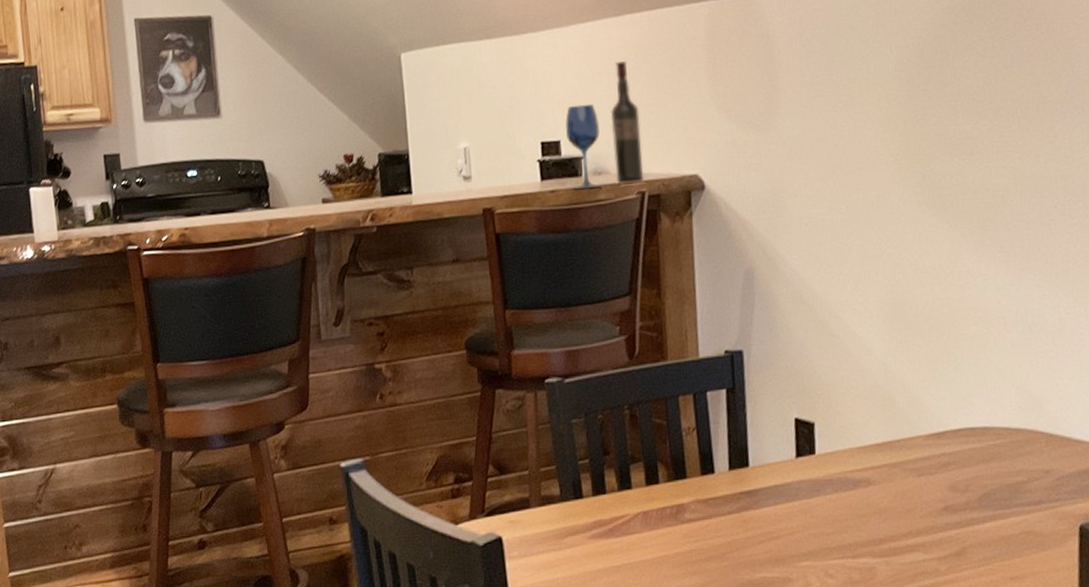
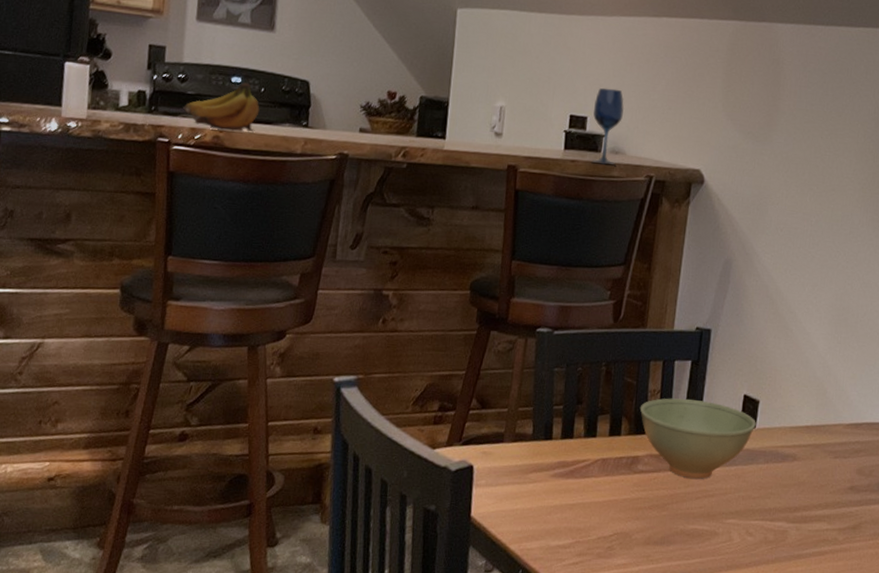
fruit: none [146,174,220,228] -> present [183,82,260,133]
wine bottle: present [610,61,645,185] -> none [630,57,660,168]
bowl: none [675,432,815,521] -> present [639,398,756,479]

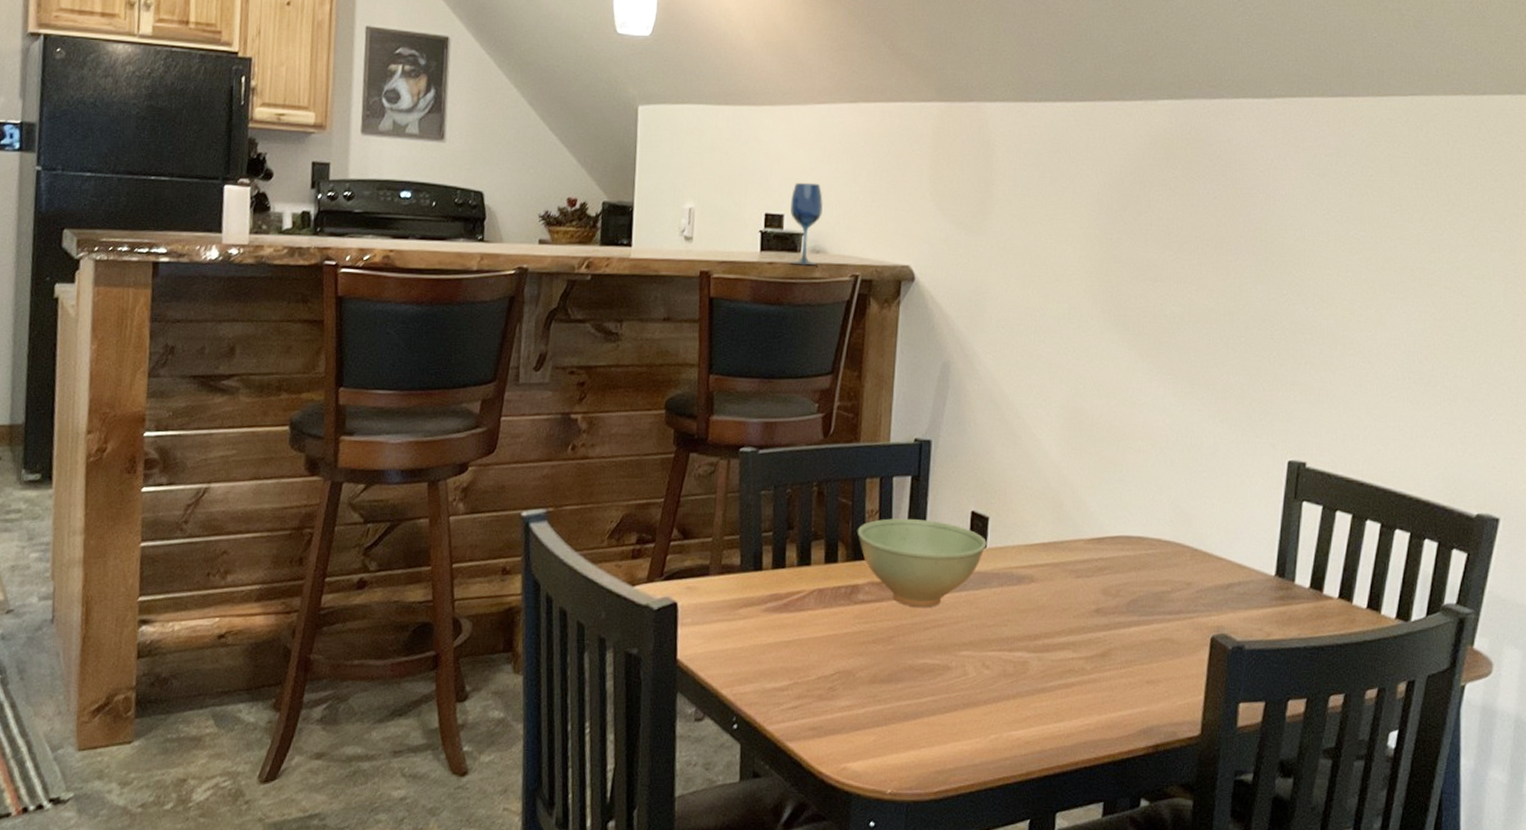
fruit: present [183,82,260,133] -> none [350,196,432,250]

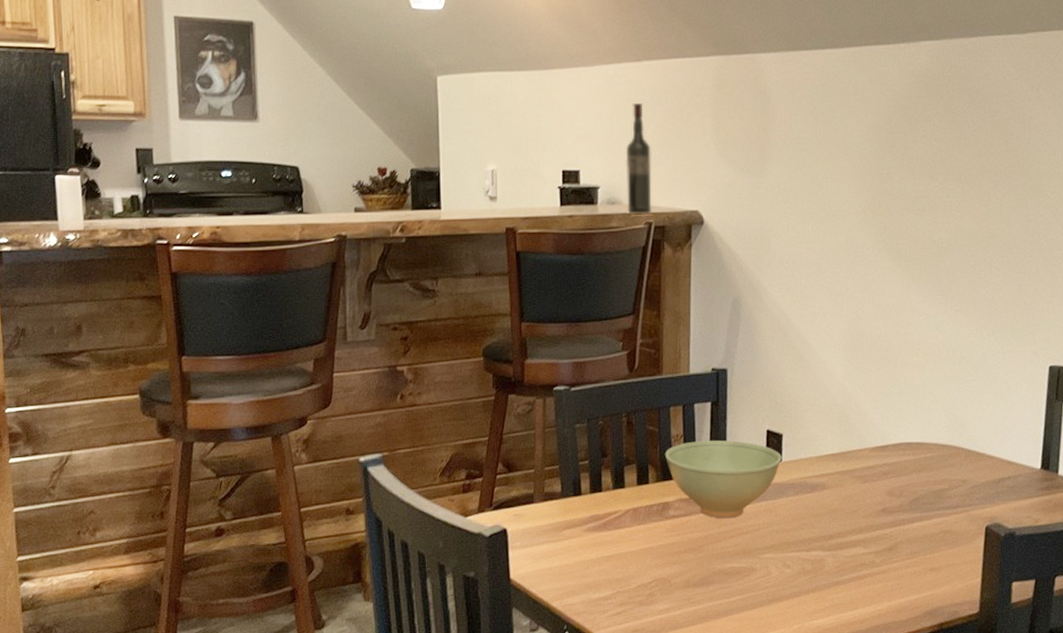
wineglass: present [789,182,823,266] -> none [584,139,615,217]
wine bottle: none [833,147,862,267] -> present [625,103,652,215]

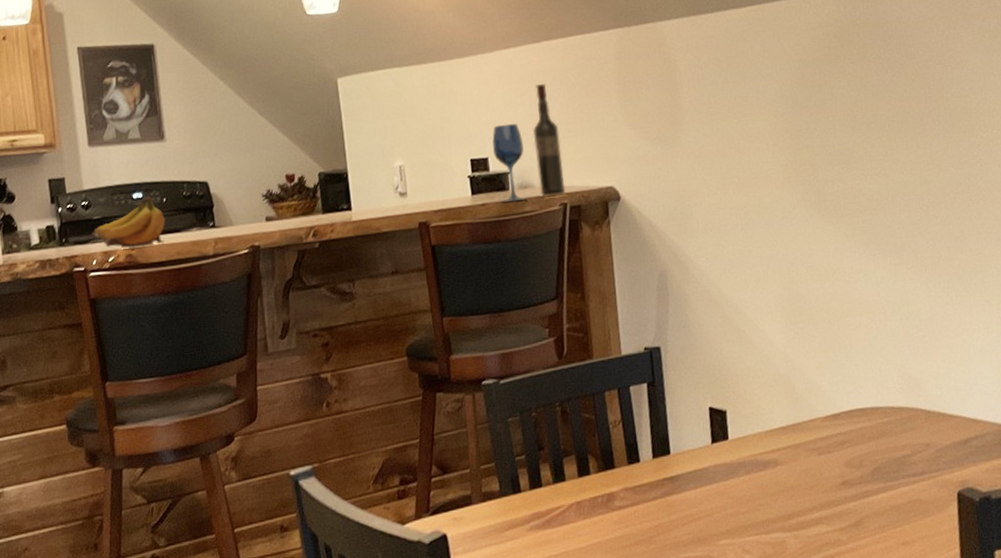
fruit: none [178,175,253,226] -> present [92,196,166,249]
wineglass: none [584,139,615,217] -> present [492,123,527,203]
bowl: present [664,440,782,518] -> none [603,421,729,505]

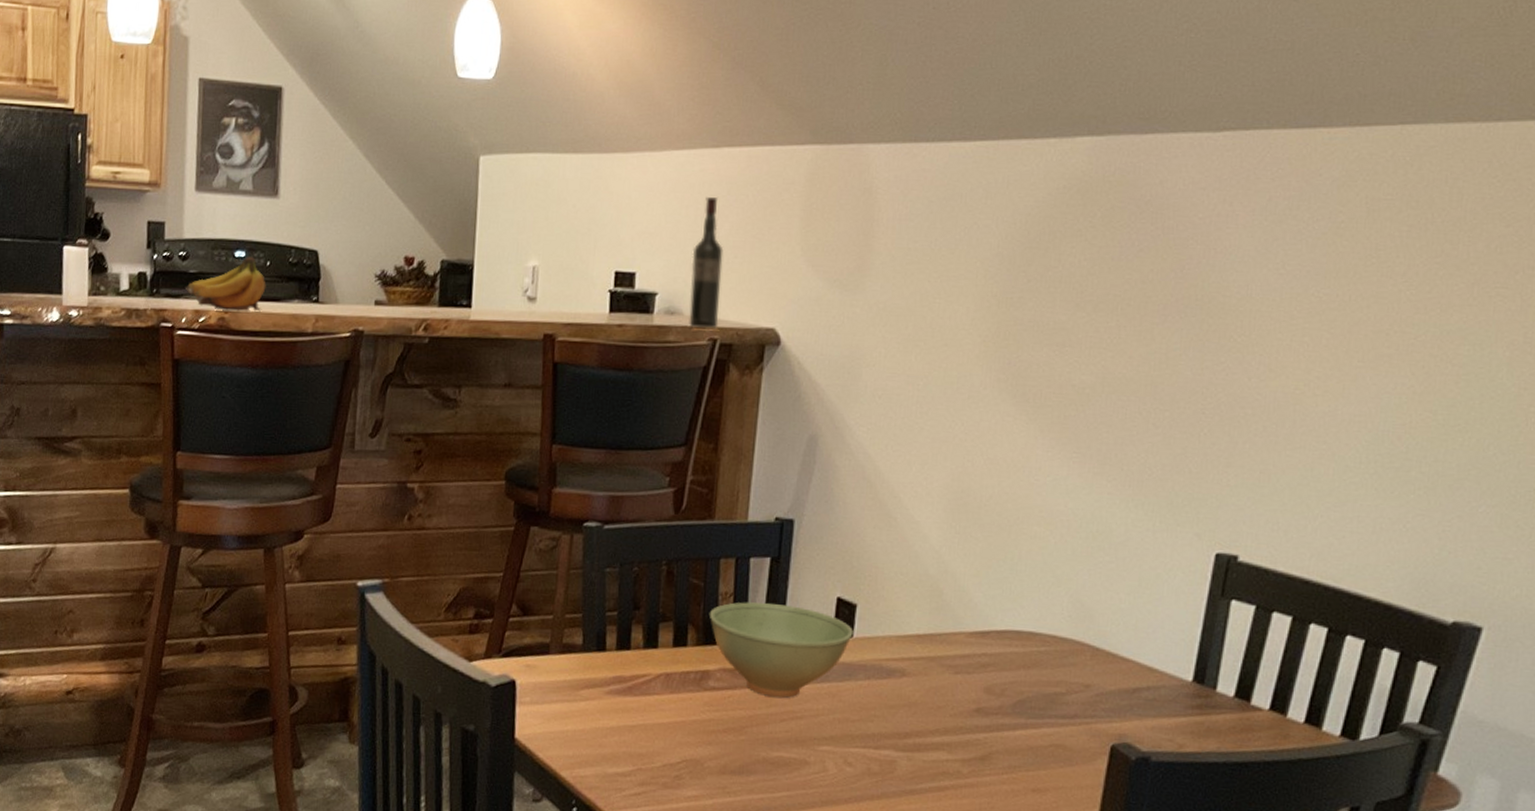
wineglass: present [492,123,527,203] -> none [641,237,679,329]
bowl: none [603,421,729,505] -> present [709,602,853,698]

